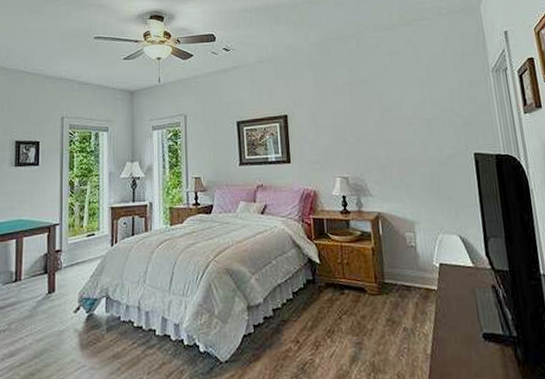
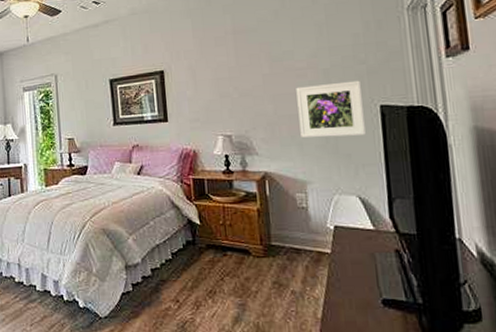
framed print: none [404,130,463,181] -> present [296,80,366,138]

